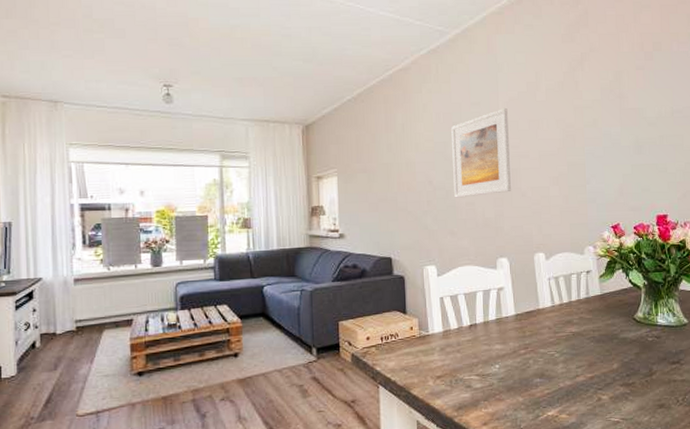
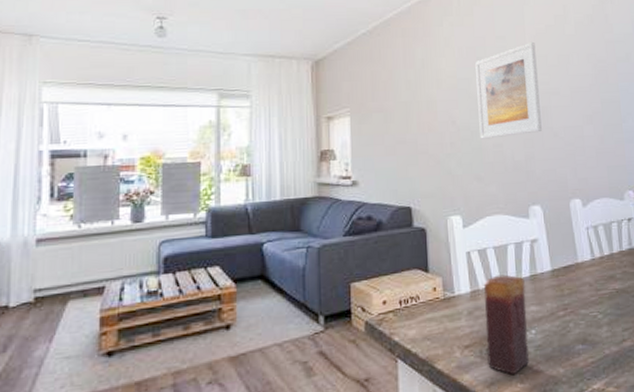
candle: none [454,317,493,401] -> present [483,274,529,374]

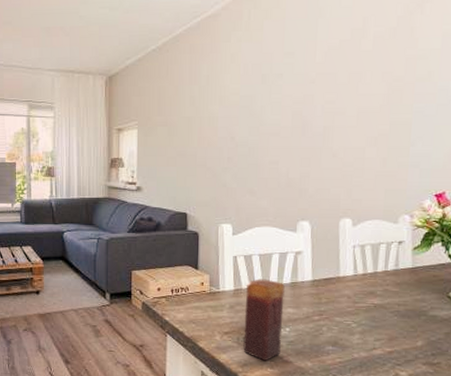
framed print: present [475,41,542,139] -> none [257,58,326,156]

